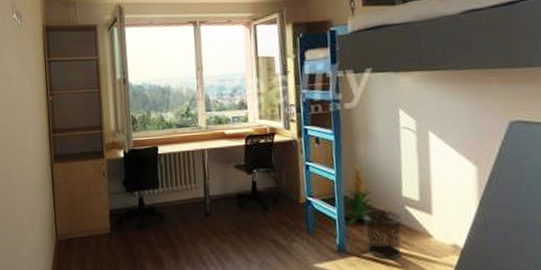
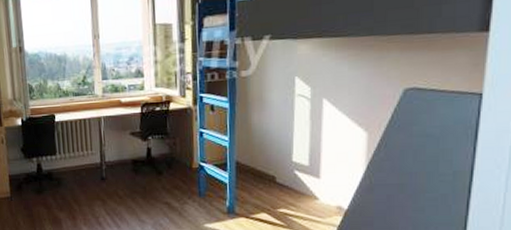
indoor plant: present [342,163,378,225] -> none [233,130,268,189]
waste bin: present [363,208,403,259] -> none [254,173,291,220]

